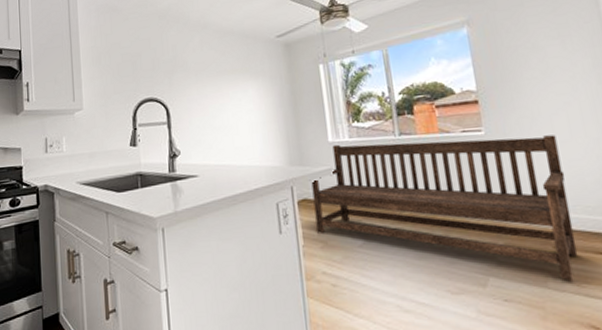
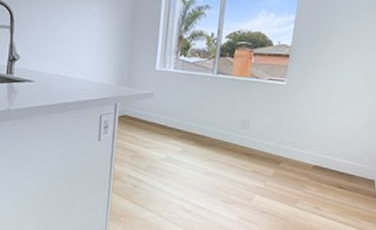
bench: present [309,135,578,280] -> none [130,73,340,204]

